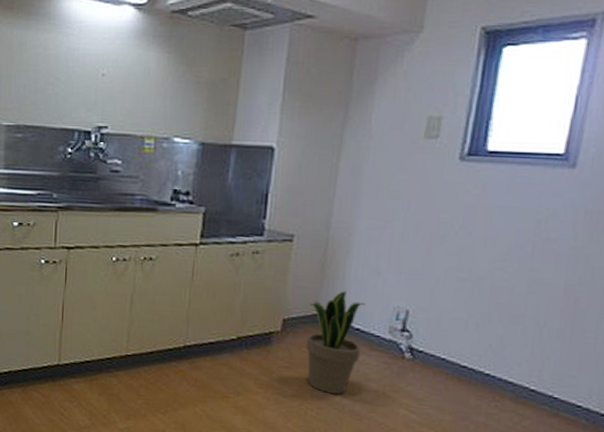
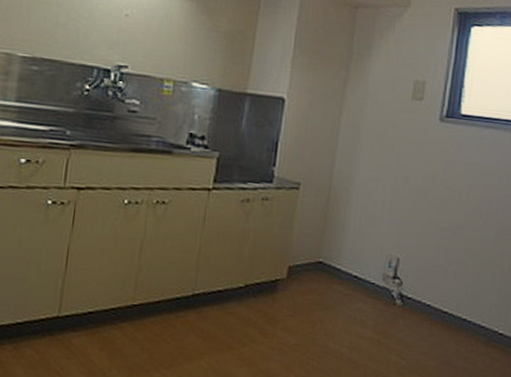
potted plant: present [306,291,366,394] -> none [309,238,363,342]

